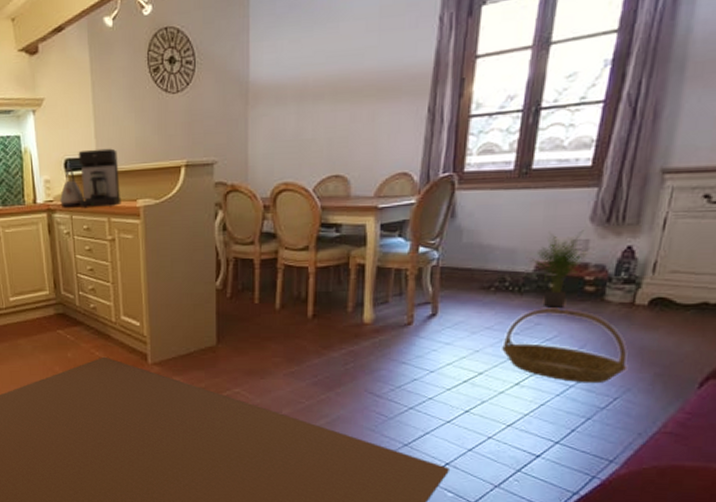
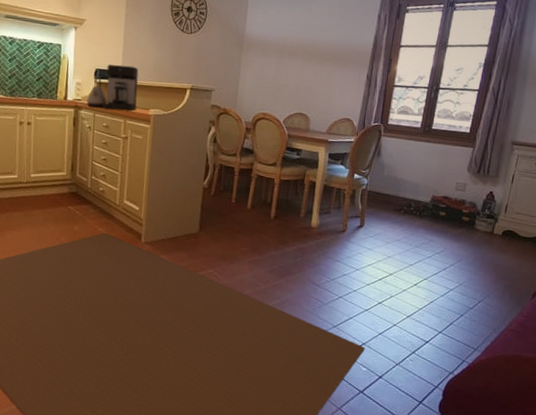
basket: present [502,309,626,384] -> none [406,230,488,289]
potted plant: present [529,230,591,307] -> none [427,175,467,230]

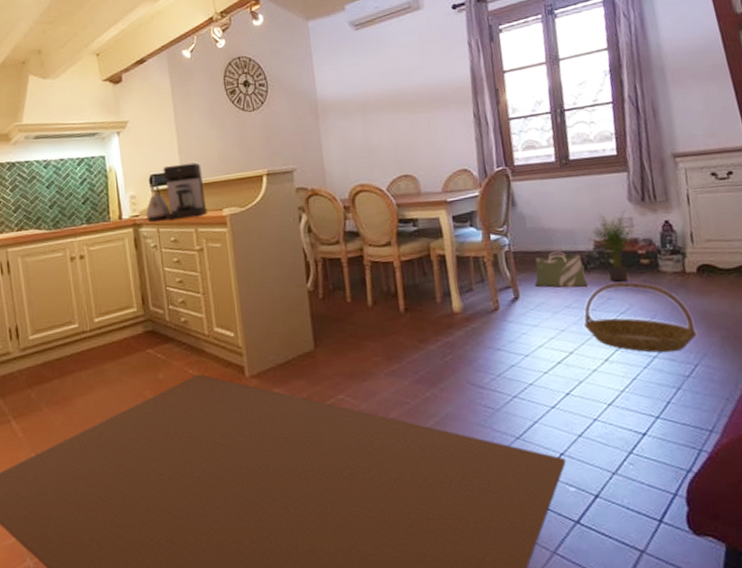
grocery bag: none [378,197,419,228] -> present [535,251,588,288]
basket: none [406,230,488,289] -> present [584,282,697,353]
potted plant: none [427,175,467,230] -> present [587,209,636,282]

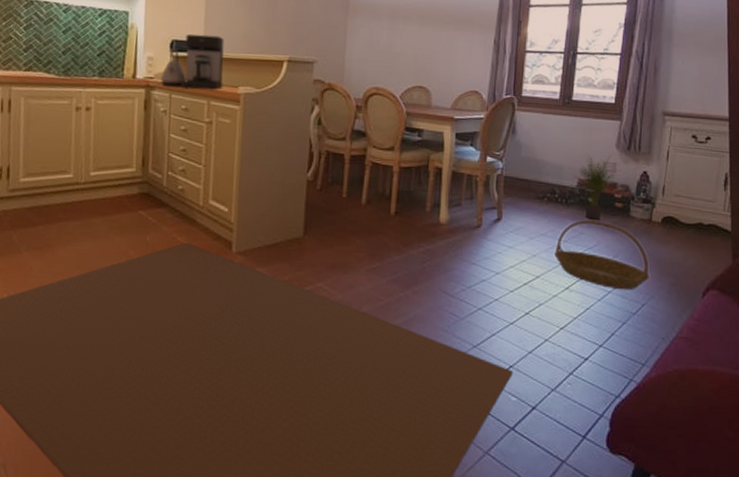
grocery bag: present [535,251,588,288] -> none [518,182,565,219]

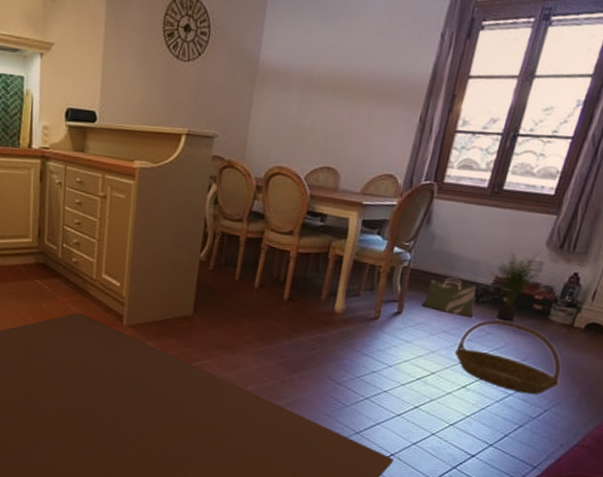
kettle: present [161,48,187,89] -> none [56,117,82,160]
coffee maker: present [181,34,225,91] -> none [76,102,121,164]
grocery bag: none [518,182,565,219] -> present [422,277,477,317]

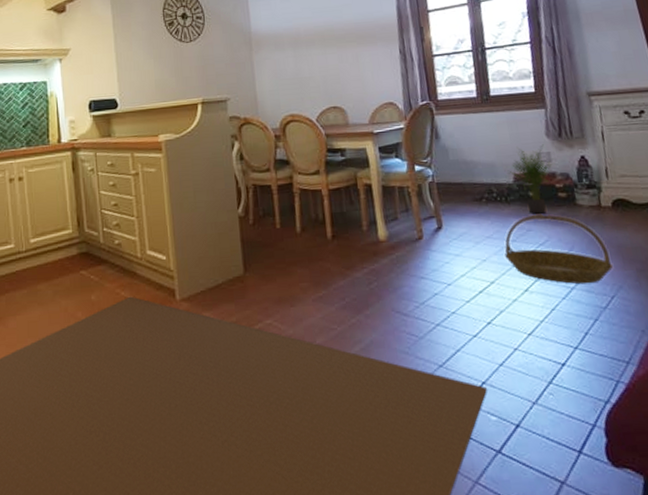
grocery bag: present [422,277,477,317] -> none [457,183,508,219]

